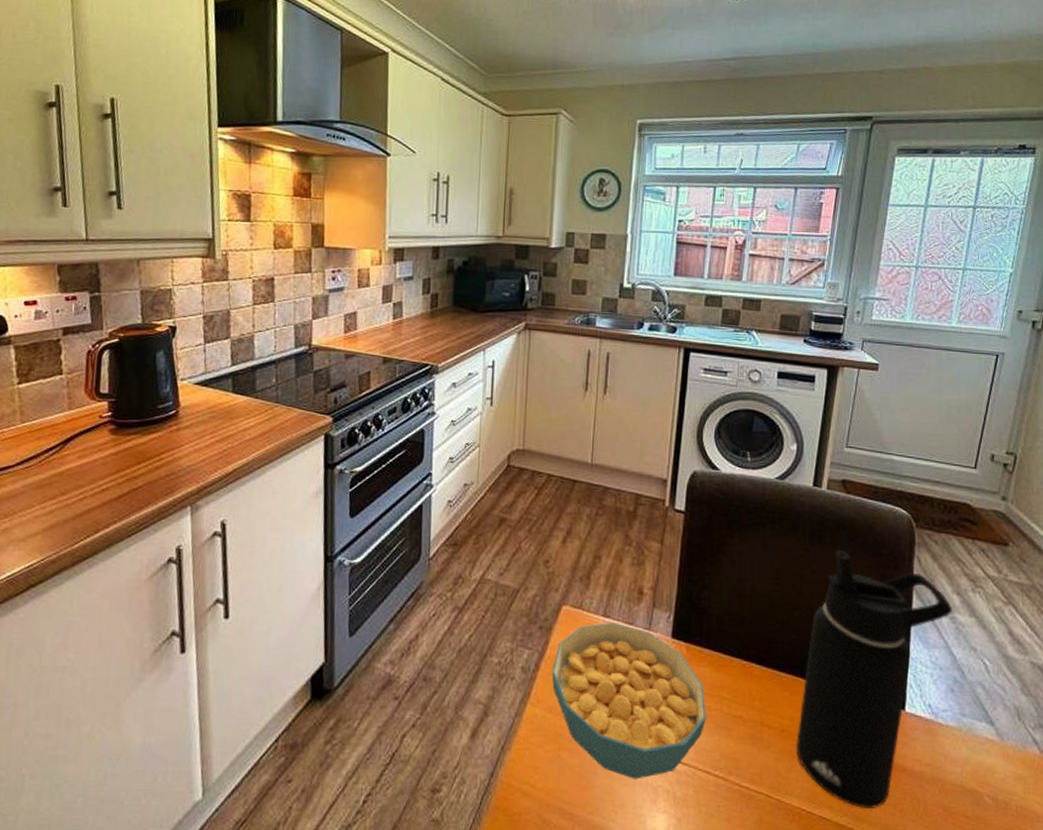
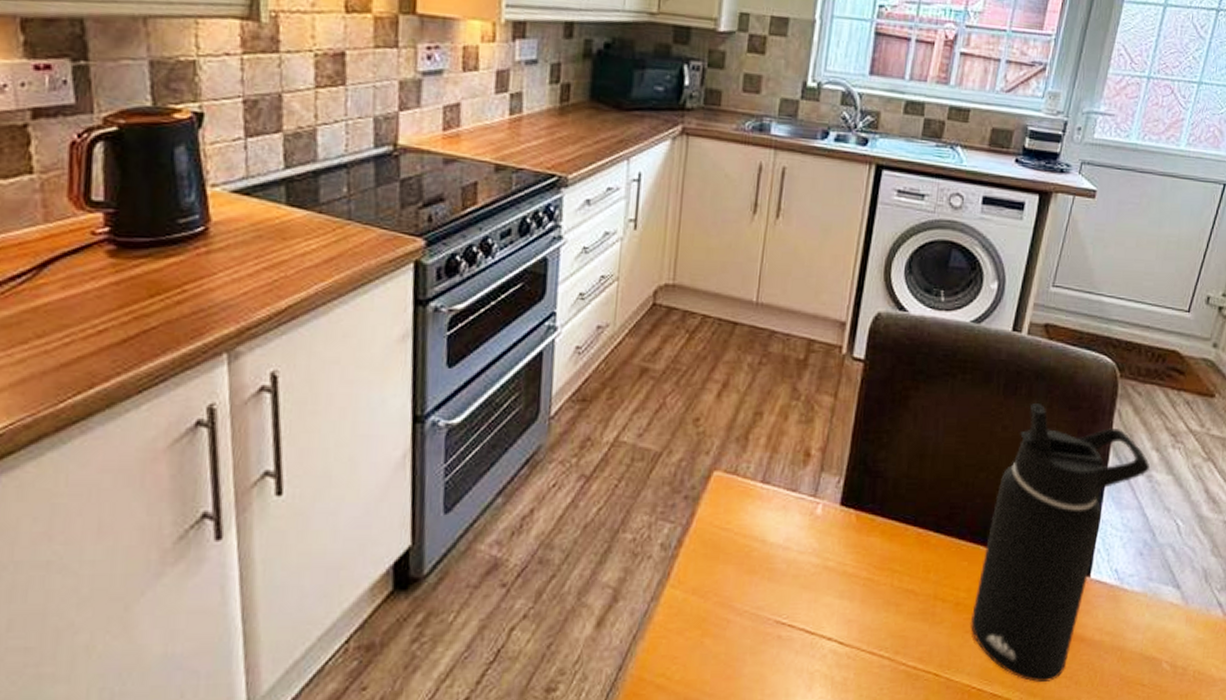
cereal bowl: present [551,621,706,779] -> none [696,488,875,665]

